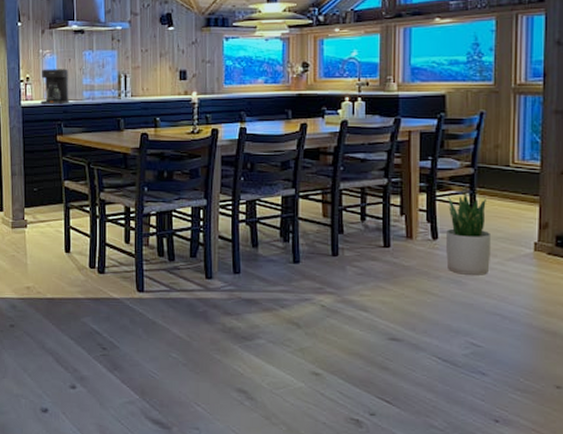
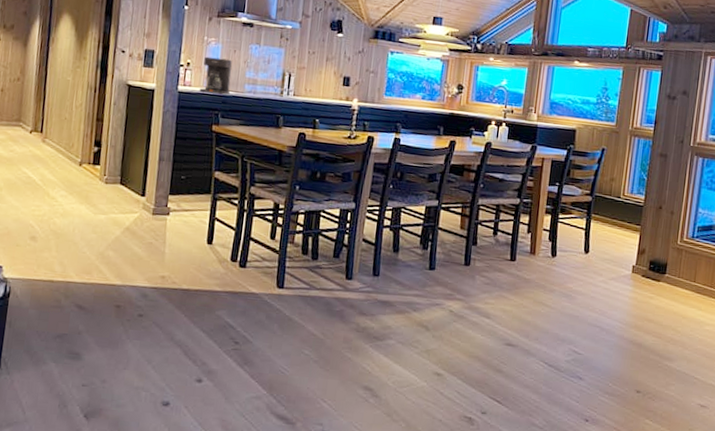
planter: present [446,193,492,275] -> none [561,218,600,291]

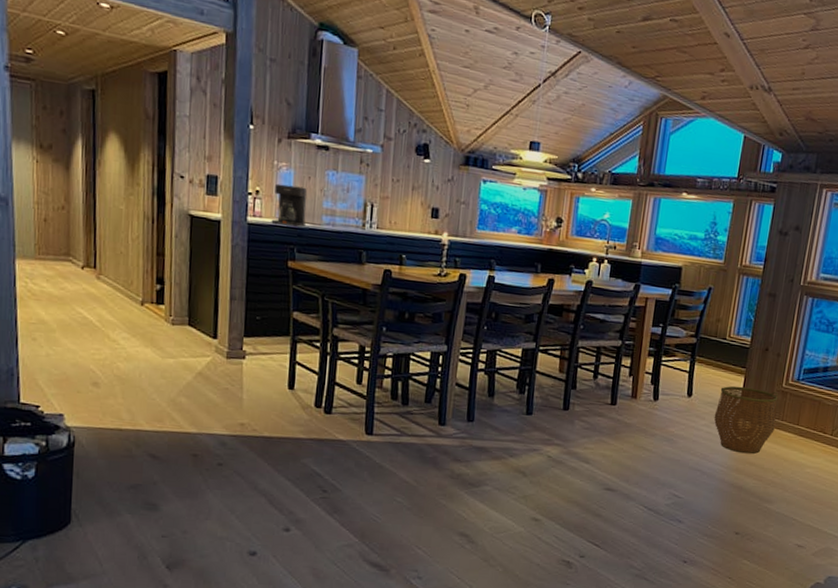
basket: none [611,243,674,311] -> present [714,386,778,454]

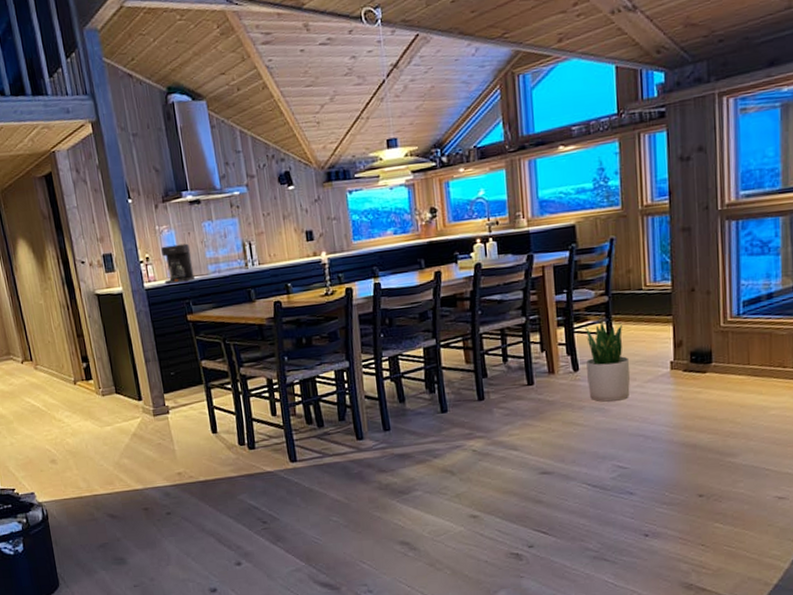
planter: none [663,360,703,435] -> present [585,322,630,402]
basket: present [714,386,778,454] -> none [646,333,722,408]

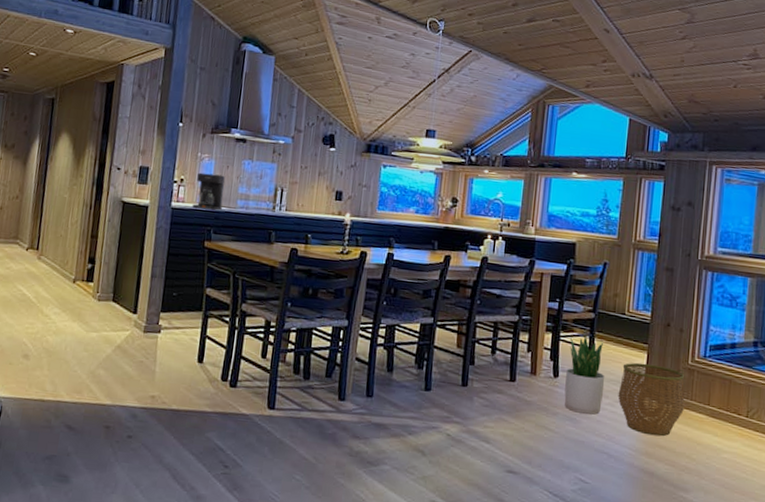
basket: none [646,333,722,408] -> present [618,362,685,436]

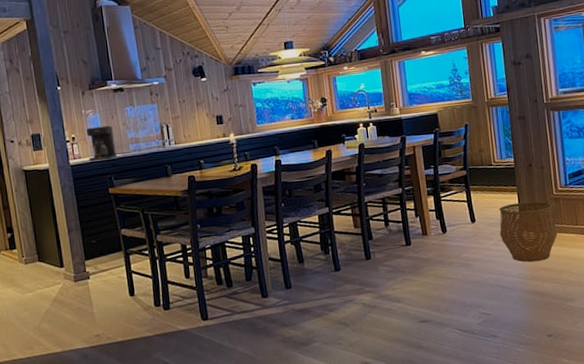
planter: present [564,336,605,415] -> none [450,192,488,259]

